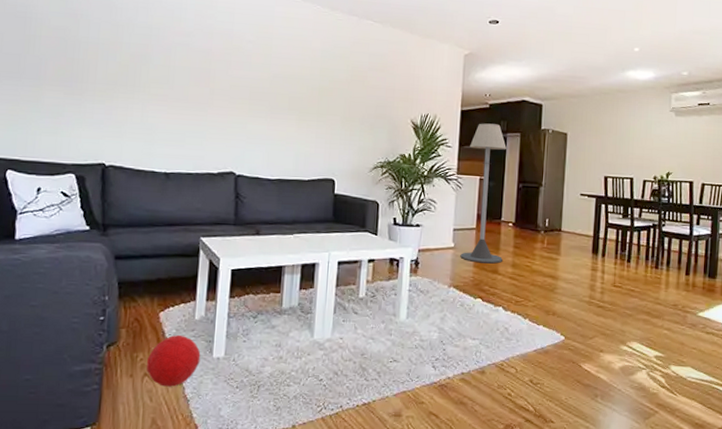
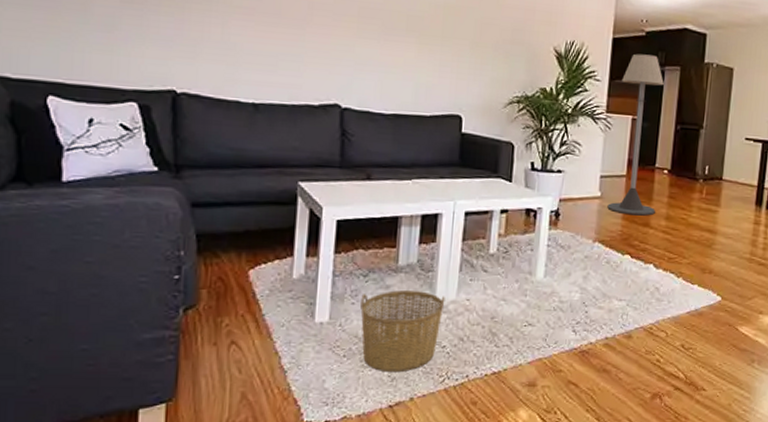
ball: present [147,334,201,387] -> none [234,296,300,356]
basket: none [251,329,322,403] -> present [360,289,445,373]

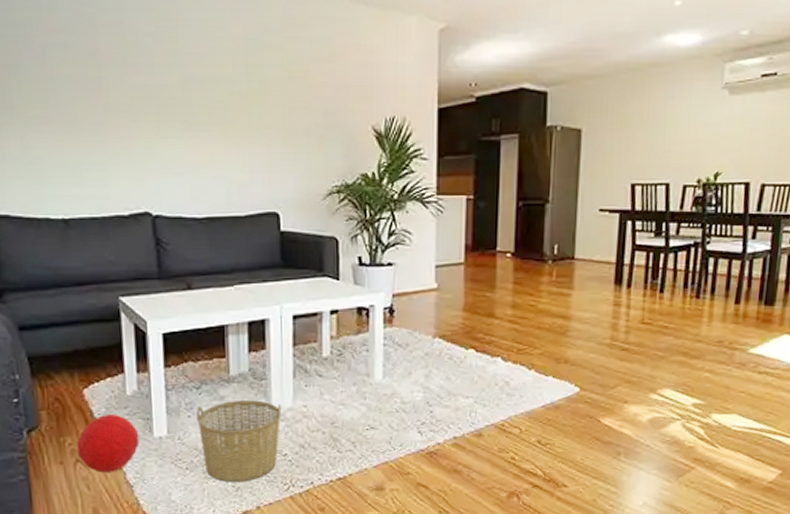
ball: none [234,296,300,356] -> present [77,413,140,473]
floor lamp: present [607,53,664,216] -> none [446,124,500,306]

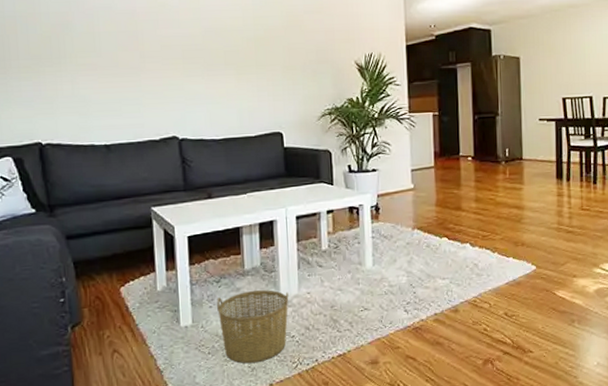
ball: present [77,413,140,473] -> none [114,307,168,361]

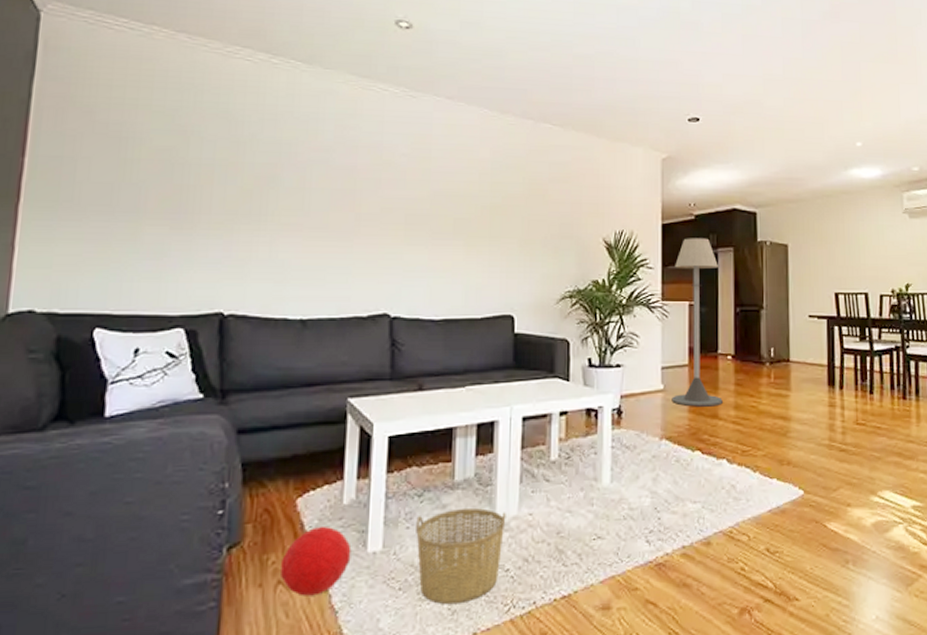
ball: none [114,307,168,361] -> present [281,525,352,596]
floor lamp: none [419,55,465,202] -> present [671,238,723,407]

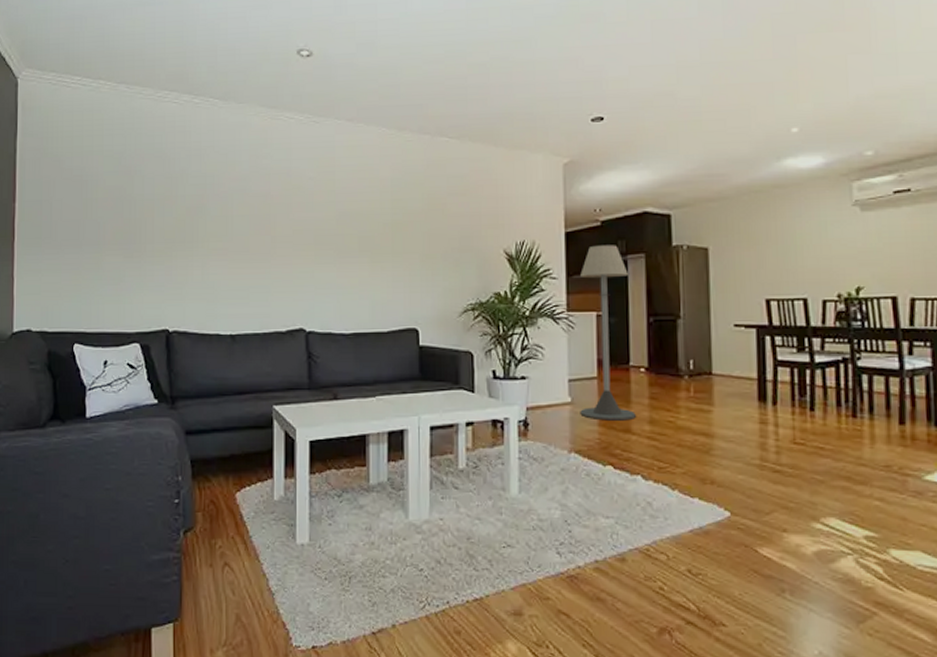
ball: present [281,525,352,596] -> none [227,518,283,578]
basket: present [416,507,506,605] -> none [337,509,418,597]

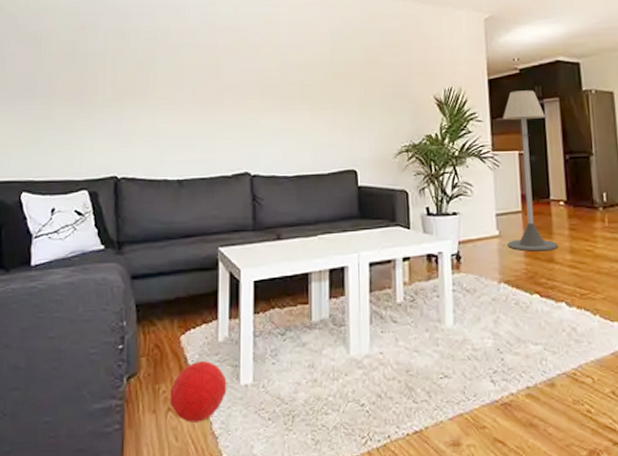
ball: none [227,518,283,578] -> present [170,360,227,423]

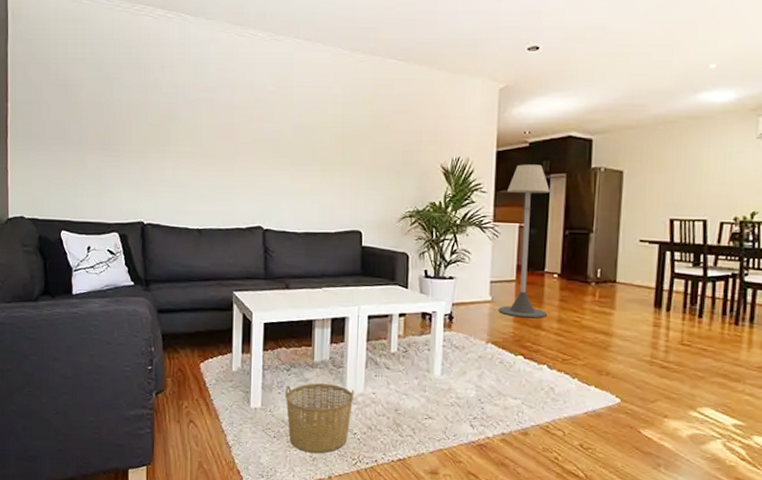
ball: present [170,360,227,423] -> none [192,384,239,434]
basket: none [281,346,359,435] -> present [285,383,354,454]

